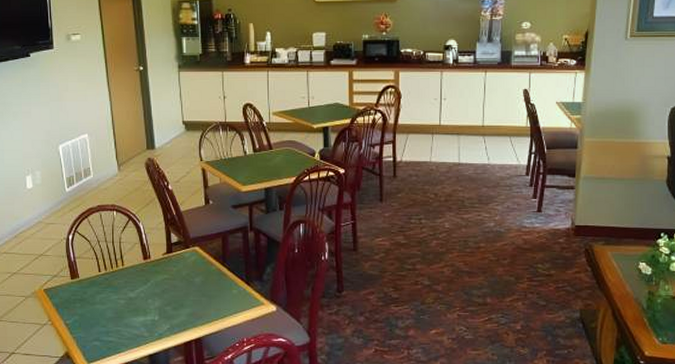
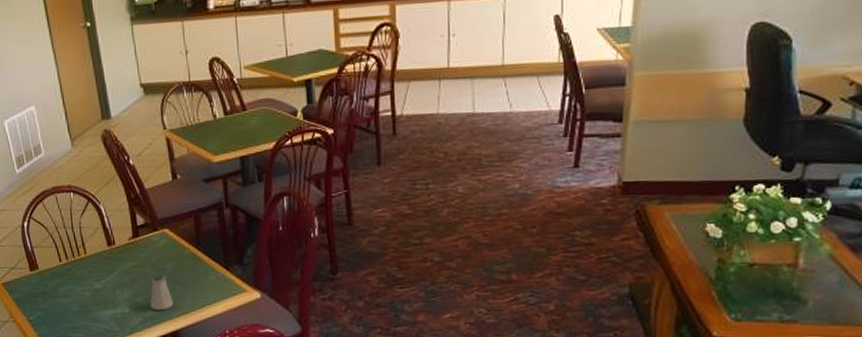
saltshaker: none [179,287,199,319] -> present [150,274,173,311]

